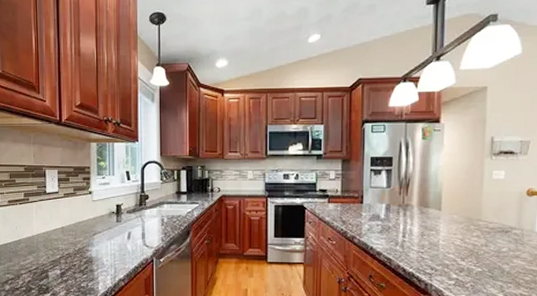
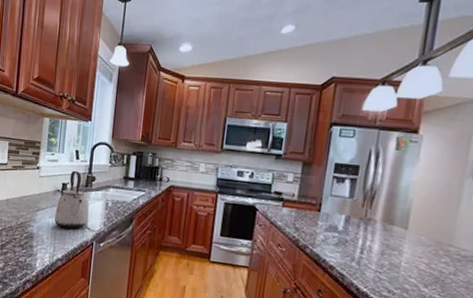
kettle: none [111,191,146,248] -> present [54,170,89,229]

